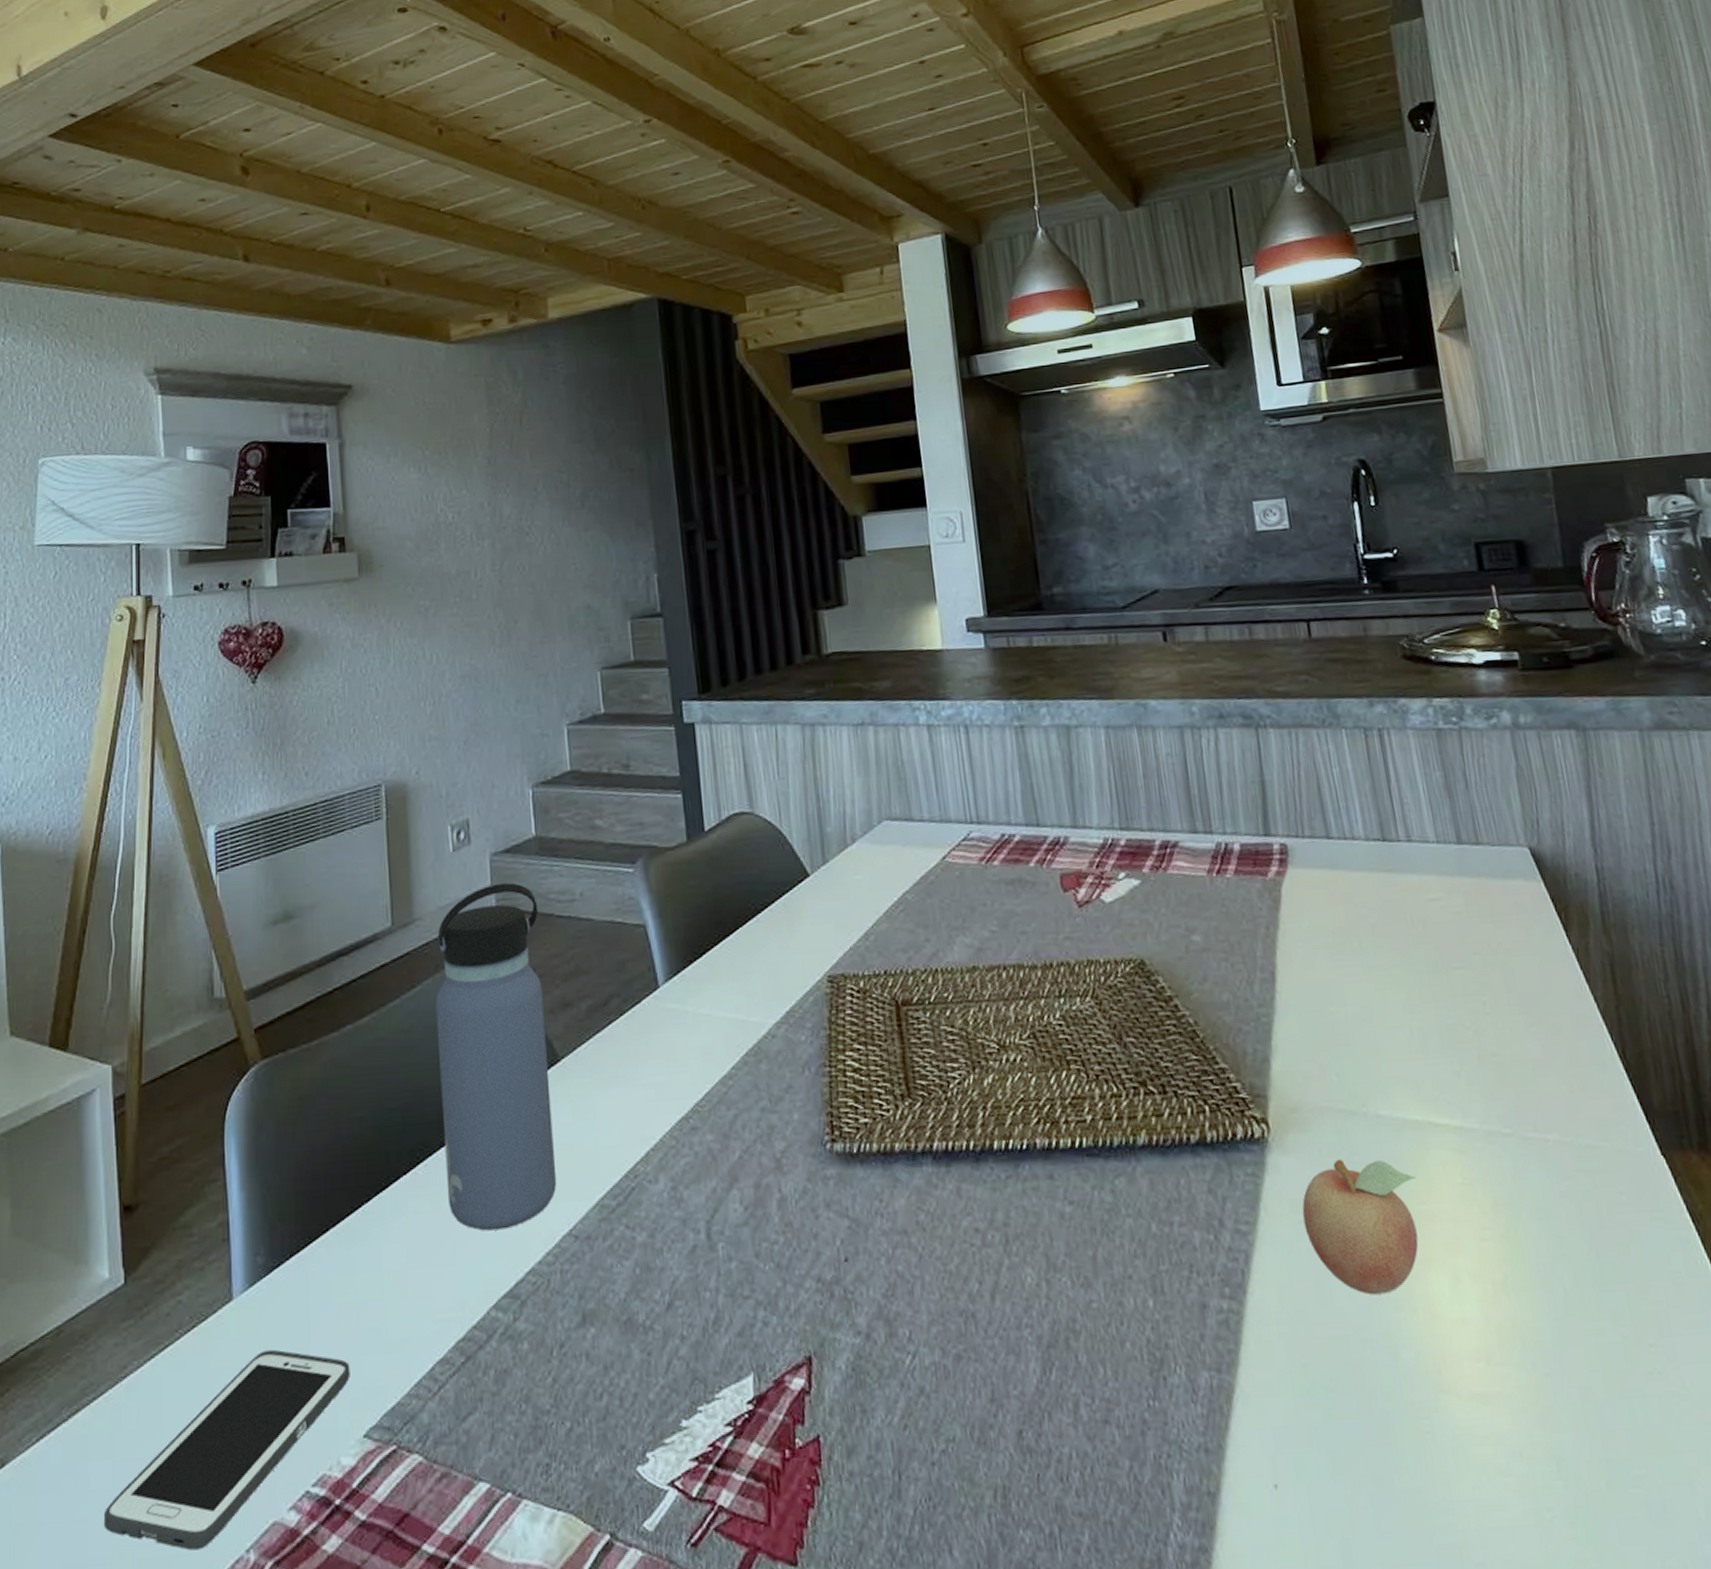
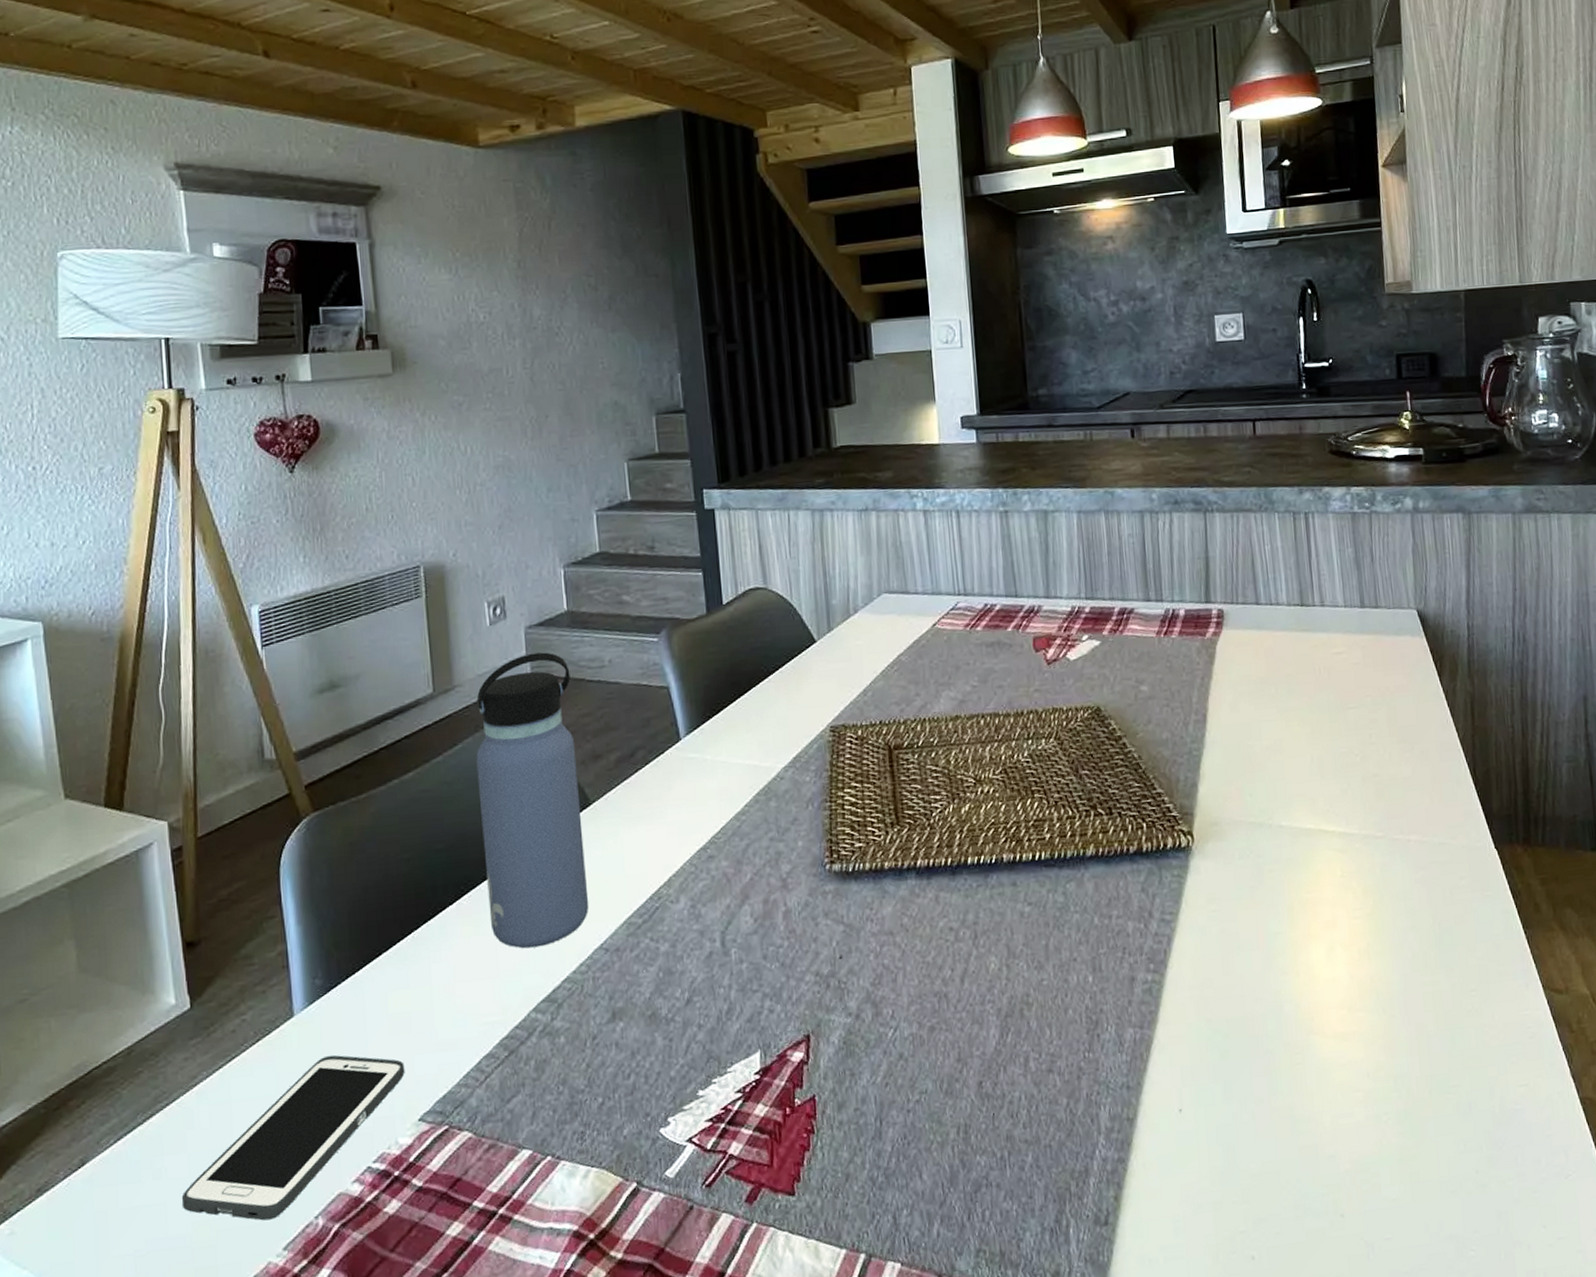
fruit: present [1302,1159,1419,1295] -> none [1215,860,1306,964]

